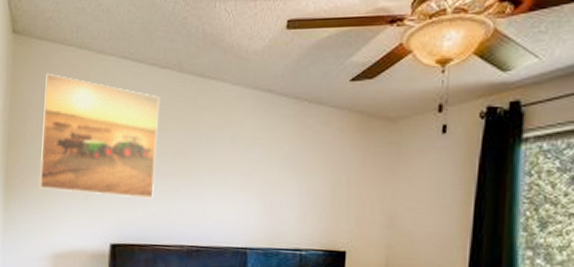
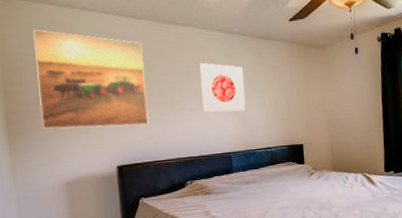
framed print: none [219,128,279,197] -> present [199,63,246,112]

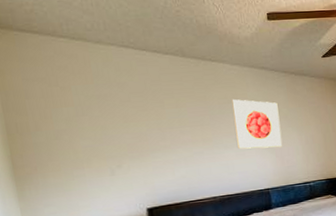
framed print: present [33,29,149,129] -> none [39,64,180,173]

